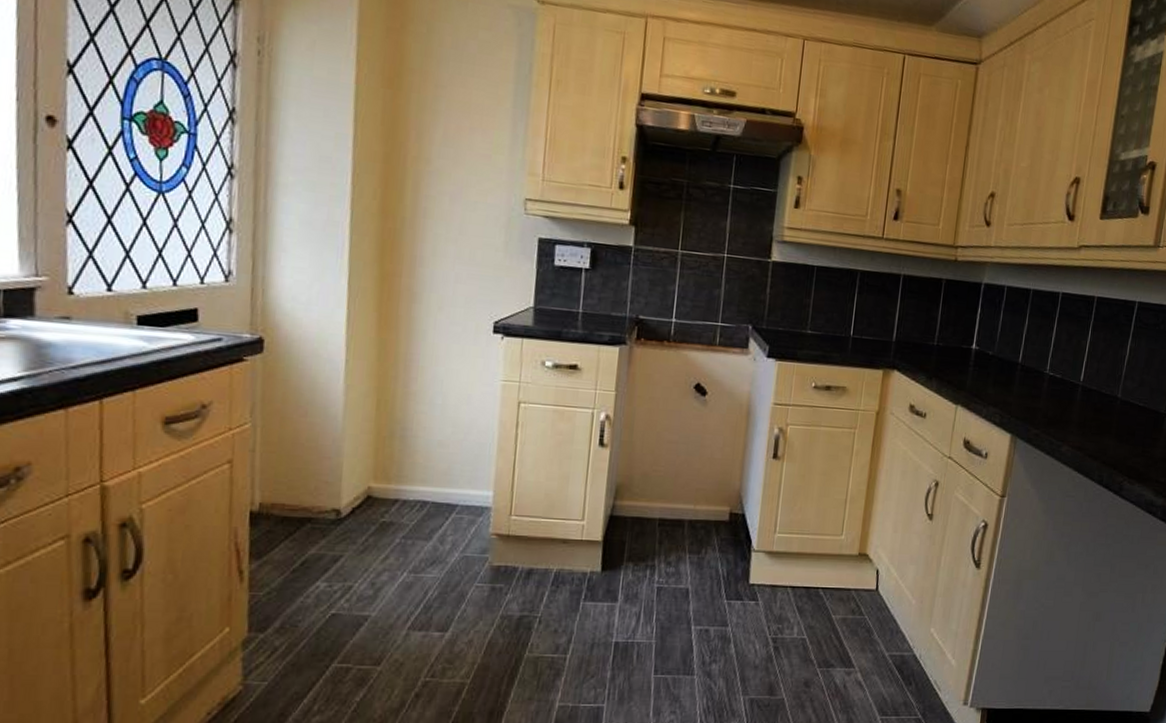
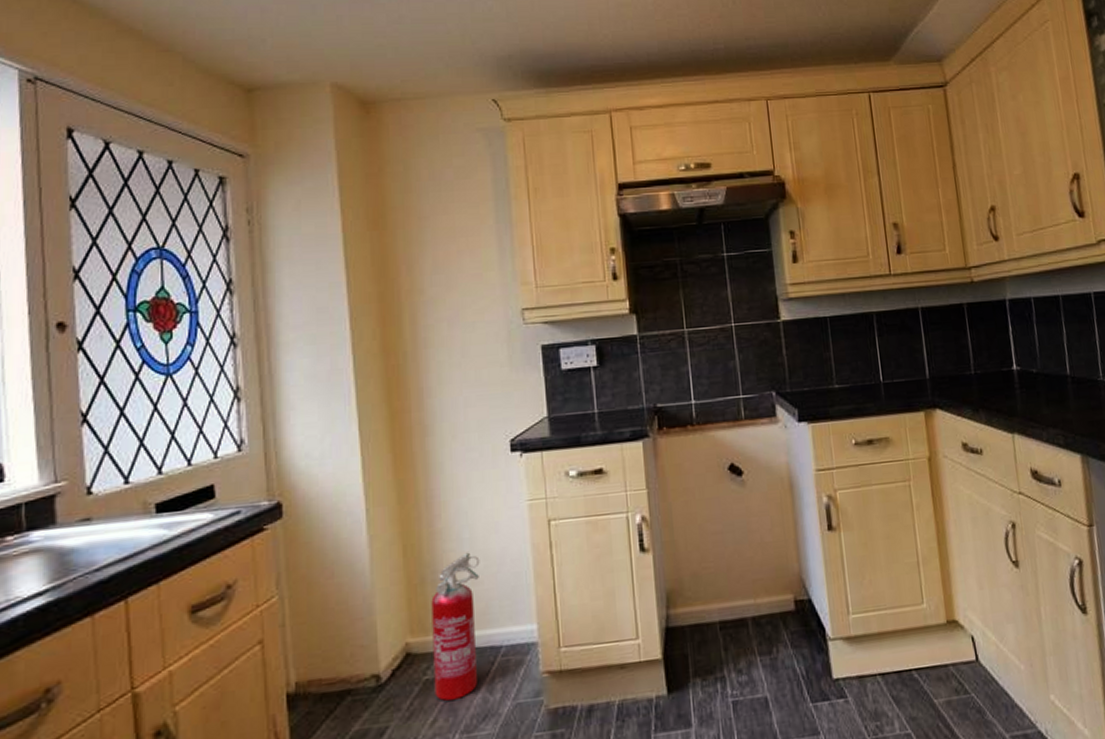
fire extinguisher: none [389,417,449,543] -> present [431,552,480,701]

